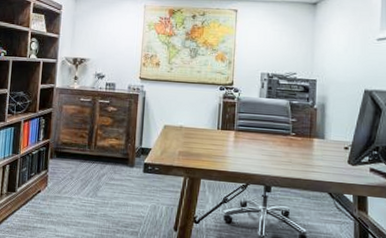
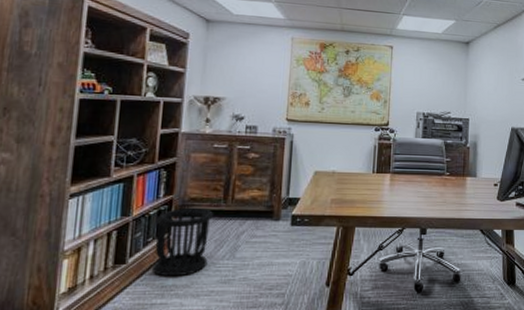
wastebasket: none [34,150,81,207] -> present [153,207,214,277]

